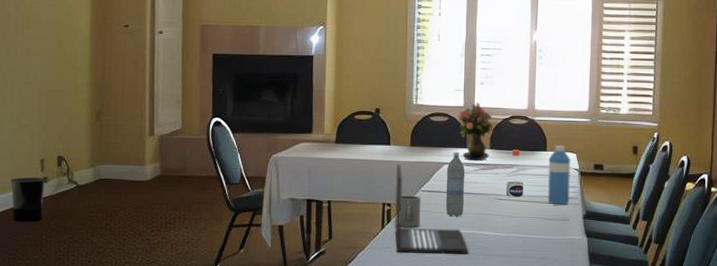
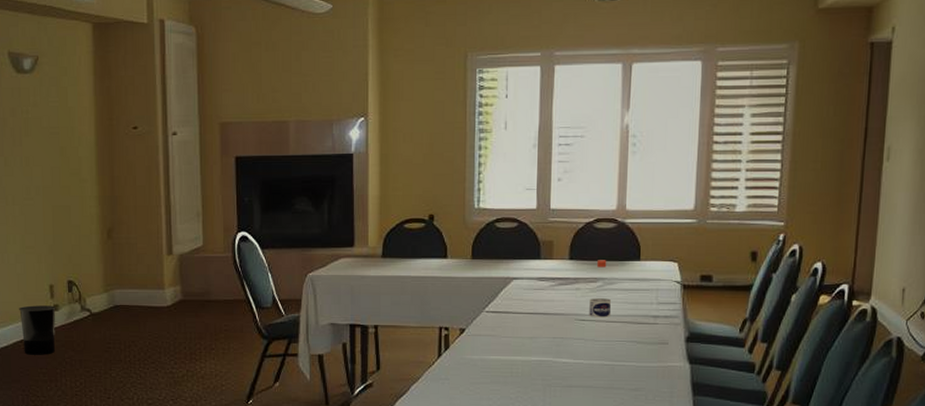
laptop: present [394,164,468,255] -> none [453,281,543,387]
cup: present [400,195,421,228] -> none [460,317,485,356]
water bottle: present [445,152,465,217] -> none [514,265,539,342]
bouquet: present [457,102,493,160] -> none [529,203,573,274]
water bottle: present [547,146,571,204] -> none [640,253,671,325]

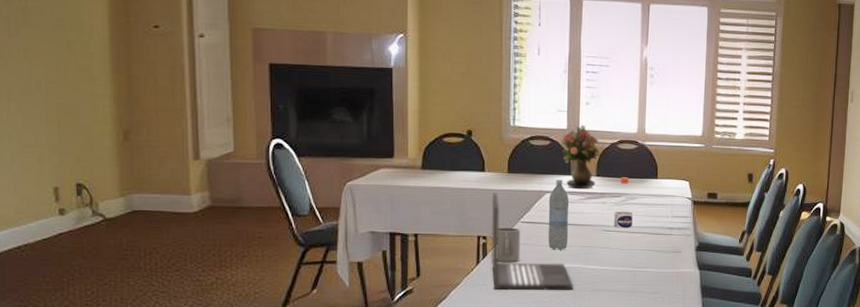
waste bin: present [18,305,57,355] -> none [15,209,63,263]
laptop: none [453,281,543,387] -> present [491,193,573,291]
cup: none [460,317,485,356] -> present [498,227,521,263]
water bottle: none [514,265,539,342] -> present [548,179,570,250]
bouquet: none [529,203,573,274] -> present [560,124,600,189]

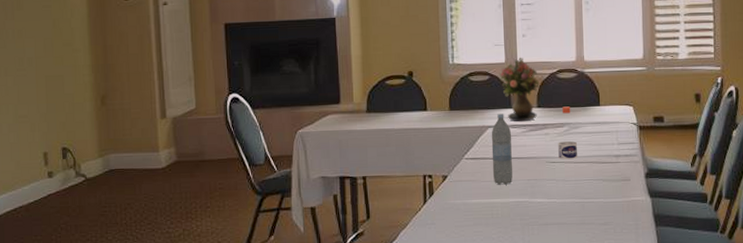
laptop: present [491,193,573,291] -> none [436,131,521,229]
cup: present [498,227,521,263] -> none [443,164,466,201]

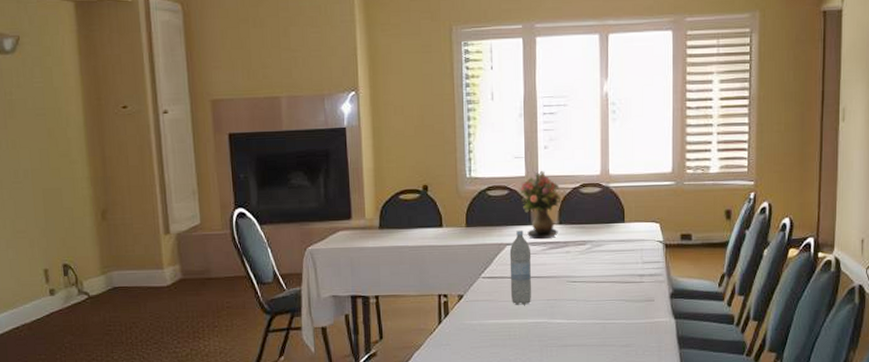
water bottle: present [558,106,578,159] -> none [579,223,600,279]

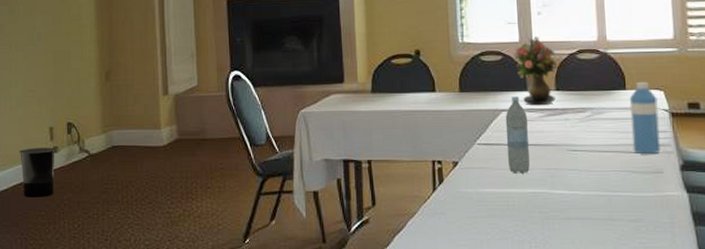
waste bin: none [12,290,53,342] -> present [19,148,56,197]
water bottle: none [627,215,653,283] -> present [629,82,661,153]

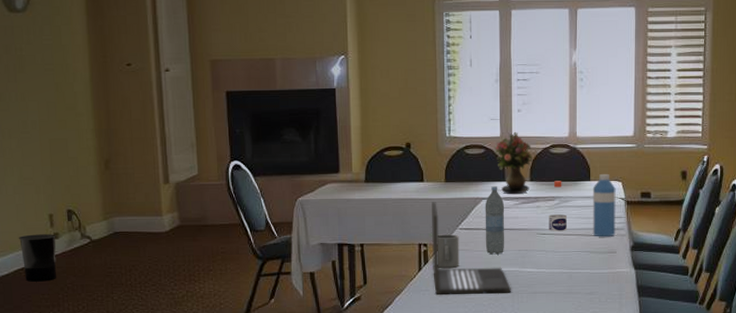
laptop: none [445,114,540,220] -> present [431,202,511,296]
cup: none [453,150,479,189] -> present [438,234,459,269]
water bottle: none [580,90,603,147] -> present [549,181,568,231]

